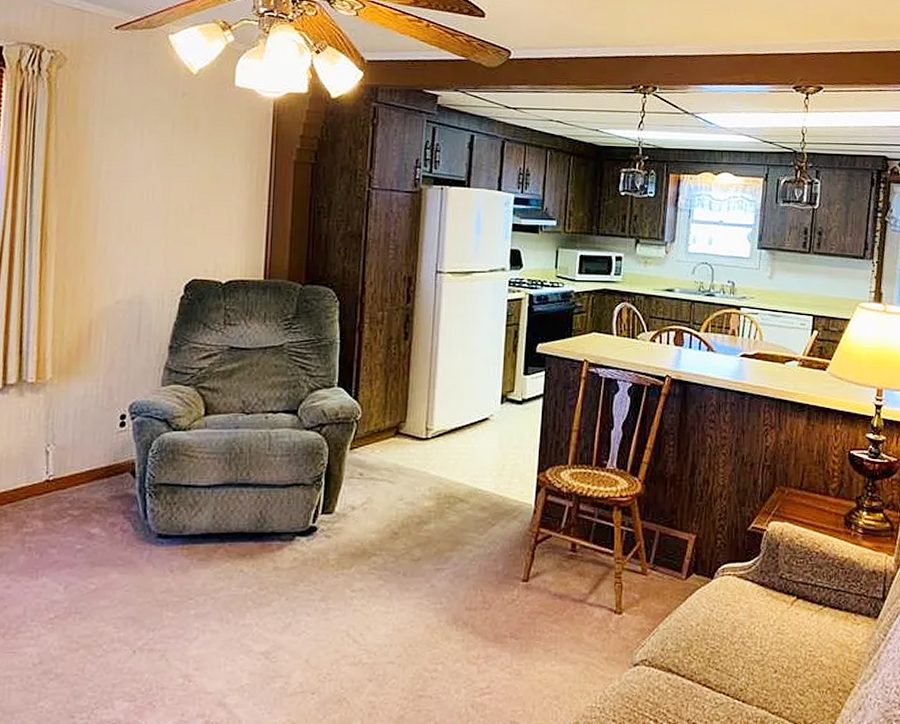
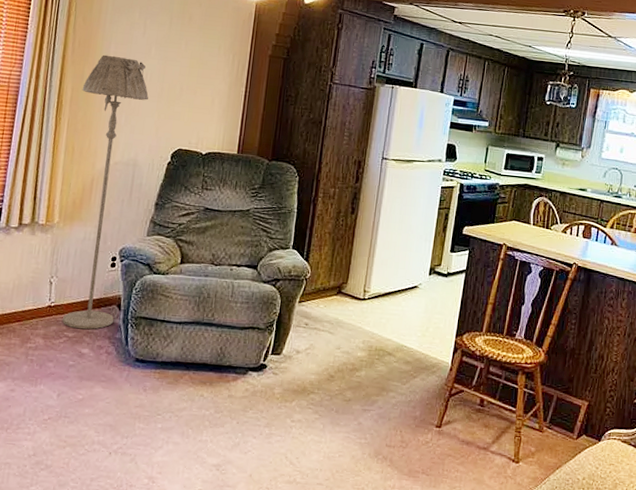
floor lamp: none [64,174,152,505] -> present [62,54,149,330]

